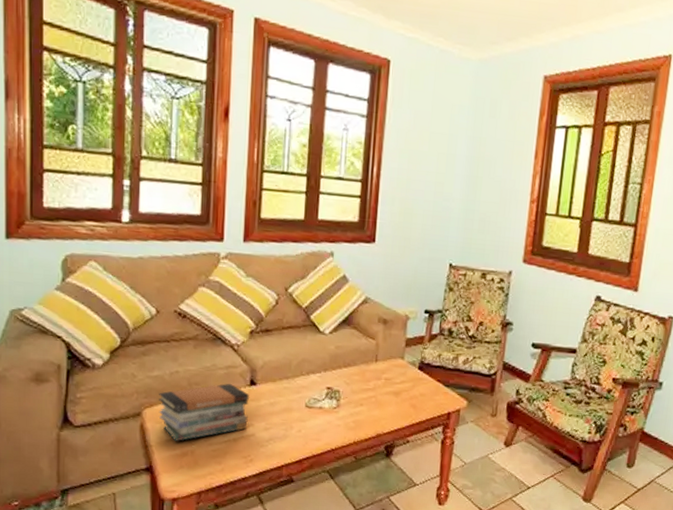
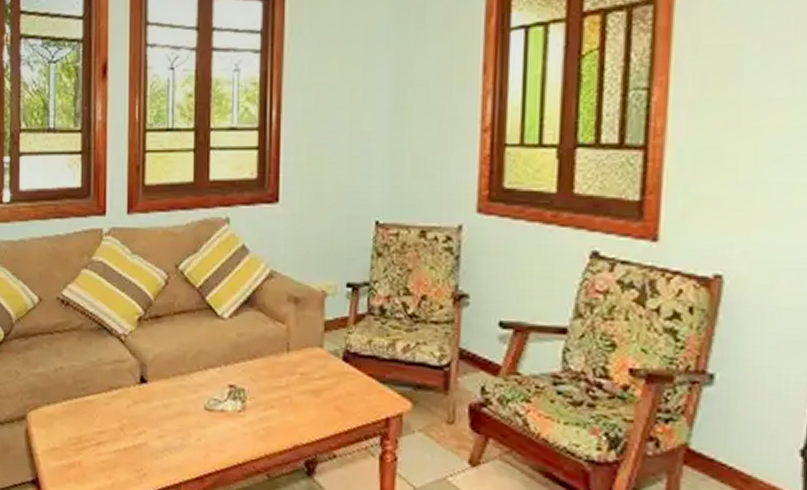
book stack: present [158,383,250,441] -> none [43,380,141,450]

